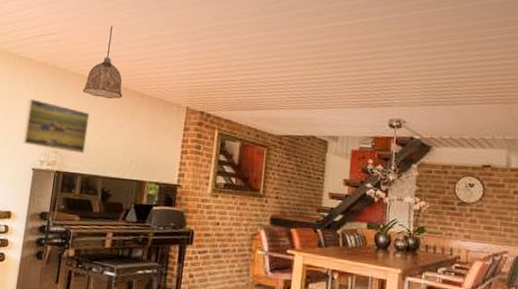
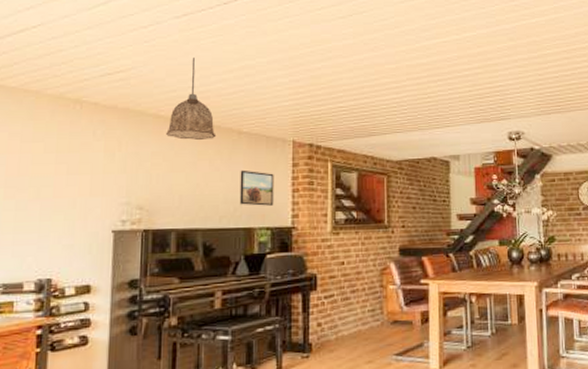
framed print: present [22,99,90,154] -> none [95,150,178,206]
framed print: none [135,128,167,164] -> present [239,170,274,206]

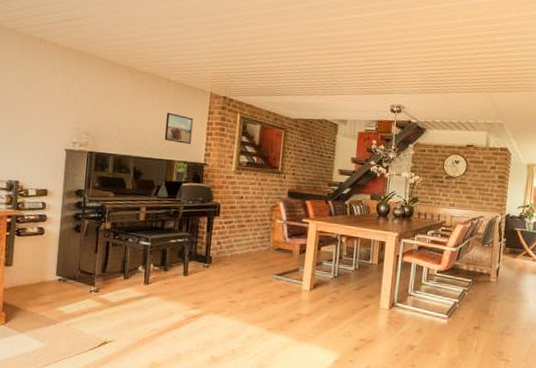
pendant lamp: present [166,58,217,140] -> none [110,13,150,84]

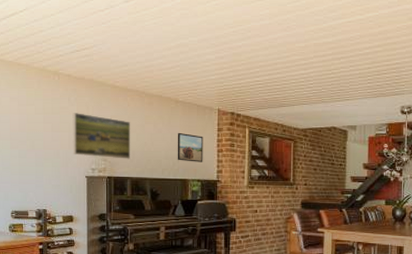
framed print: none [53,83,119,136] -> present [72,113,131,159]

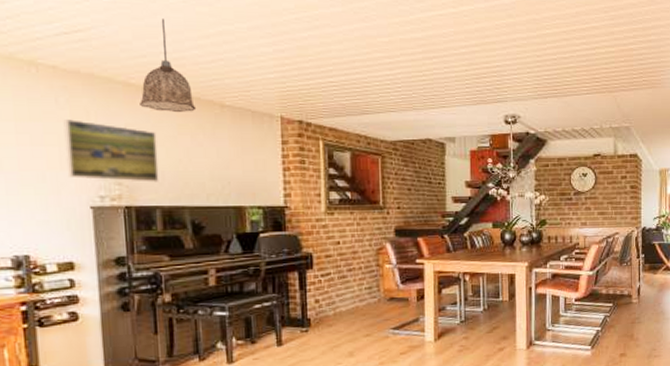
pendant lamp: none [121,37,159,106] -> present [140,19,197,112]
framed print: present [177,132,203,162] -> none [225,146,264,184]

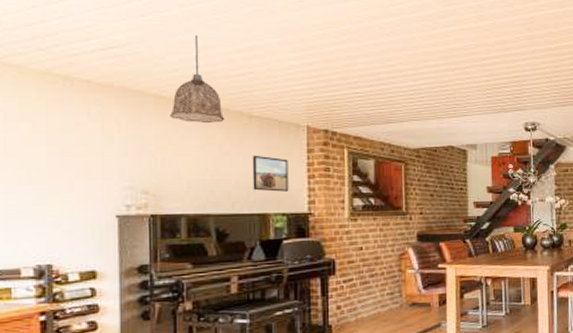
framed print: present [63,119,159,182] -> none [94,131,186,191]
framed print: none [225,146,264,184] -> present [252,155,289,192]

